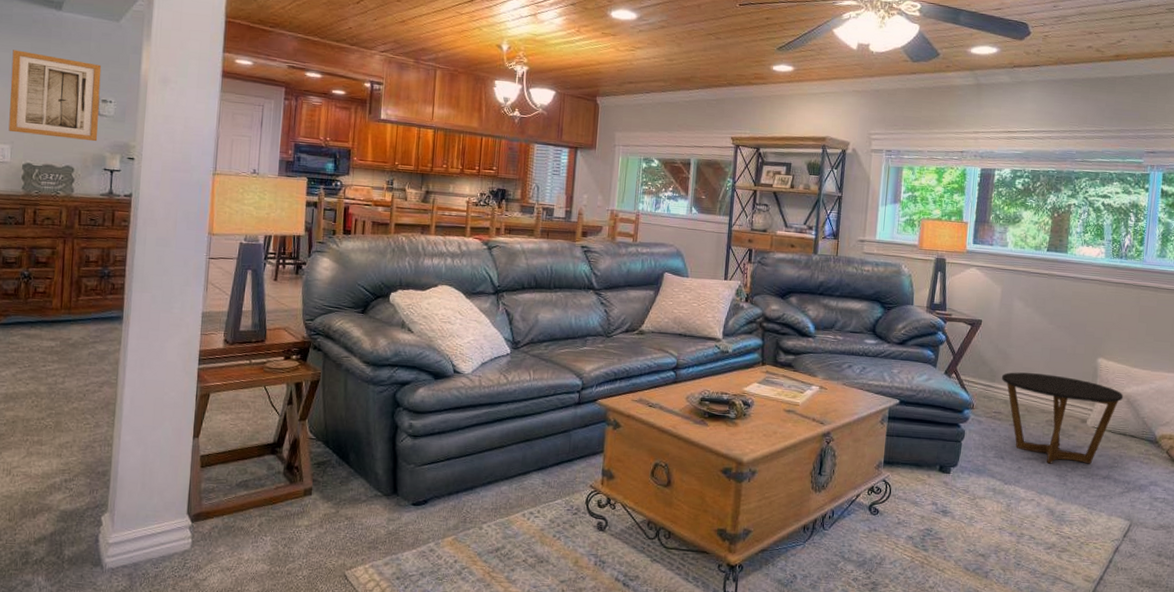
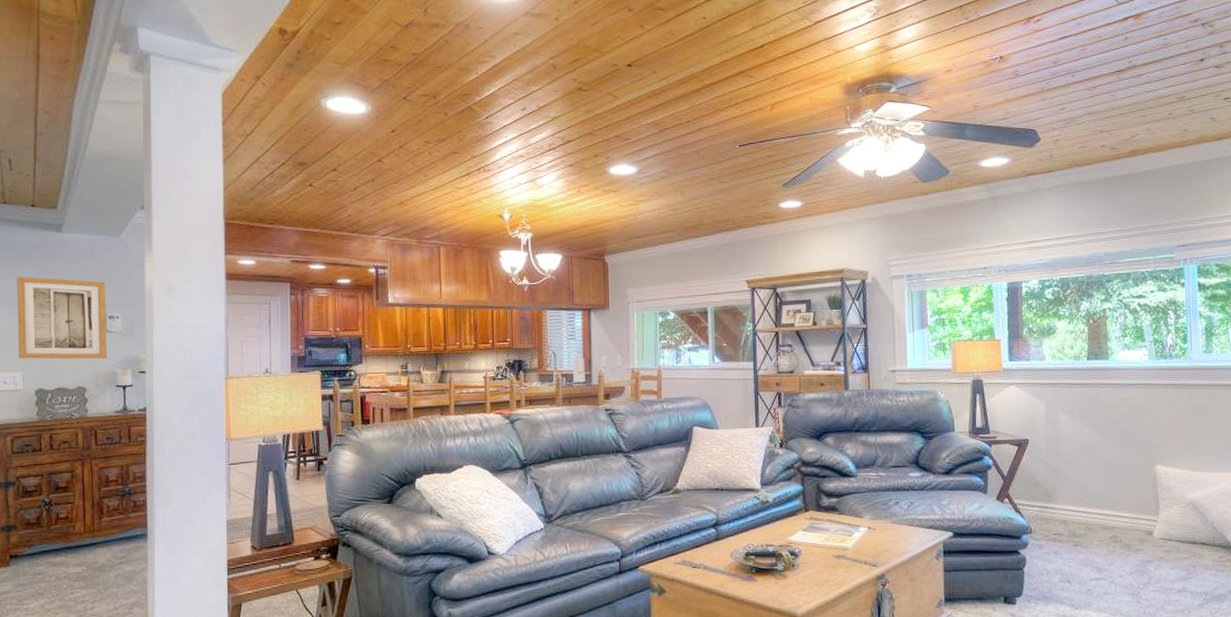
side table: present [1001,372,1123,464] -> none [1056,488,1188,583]

